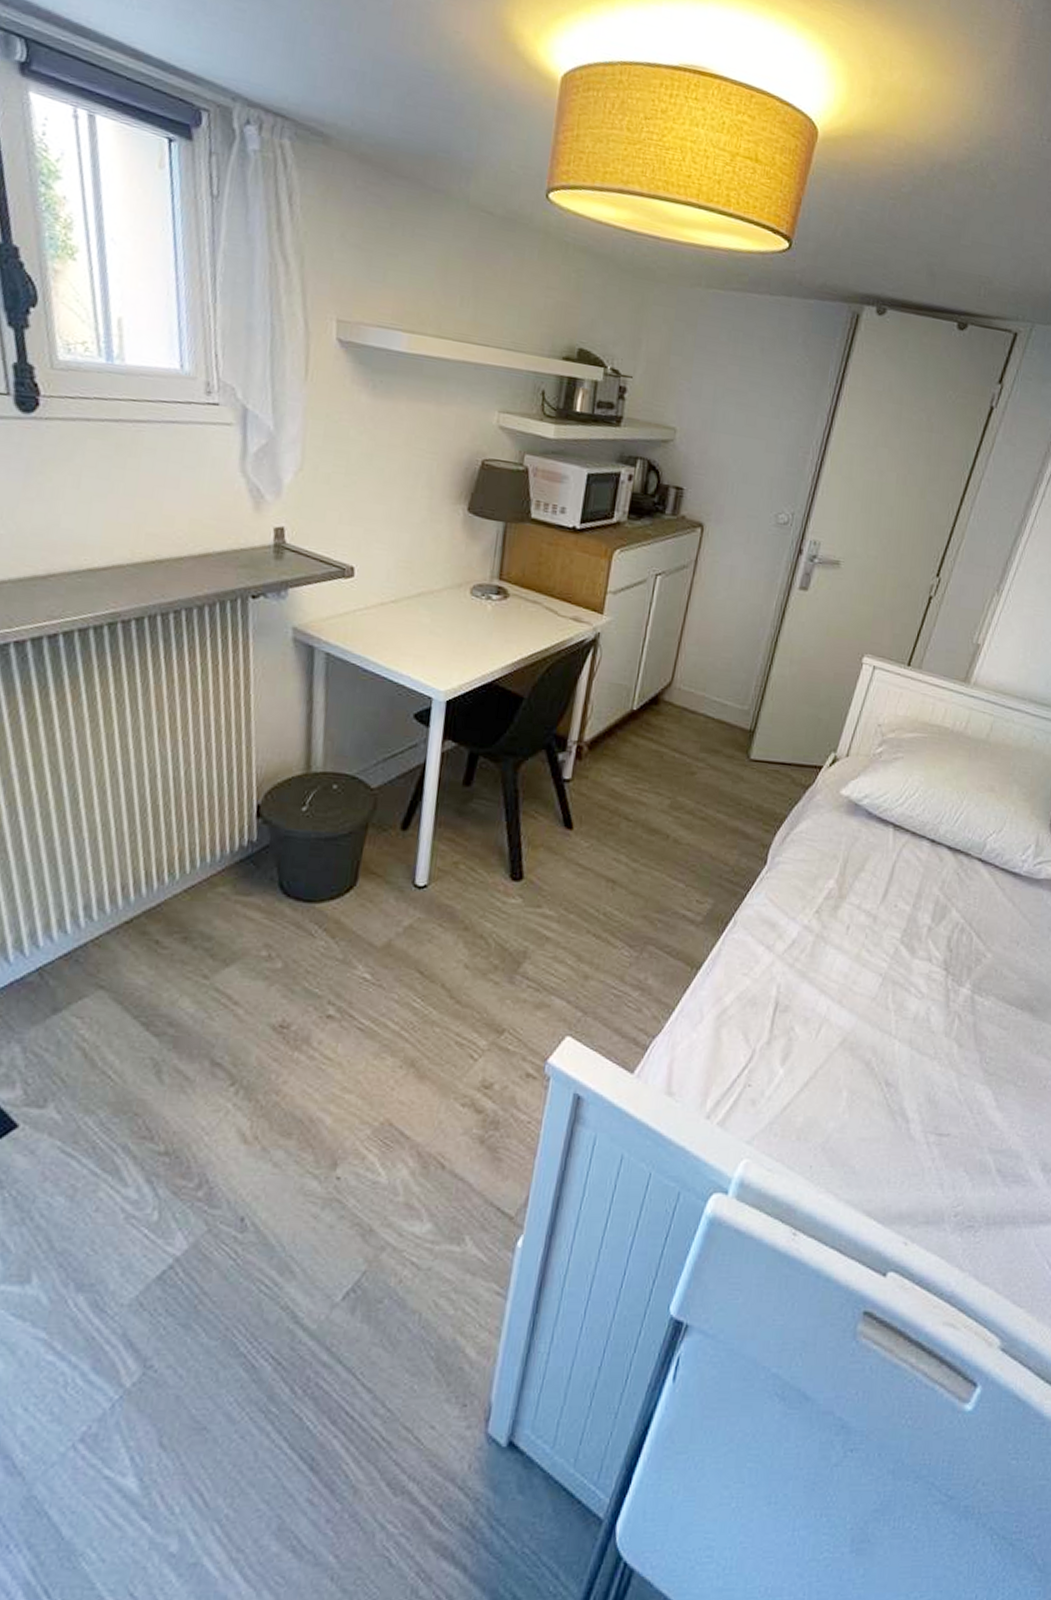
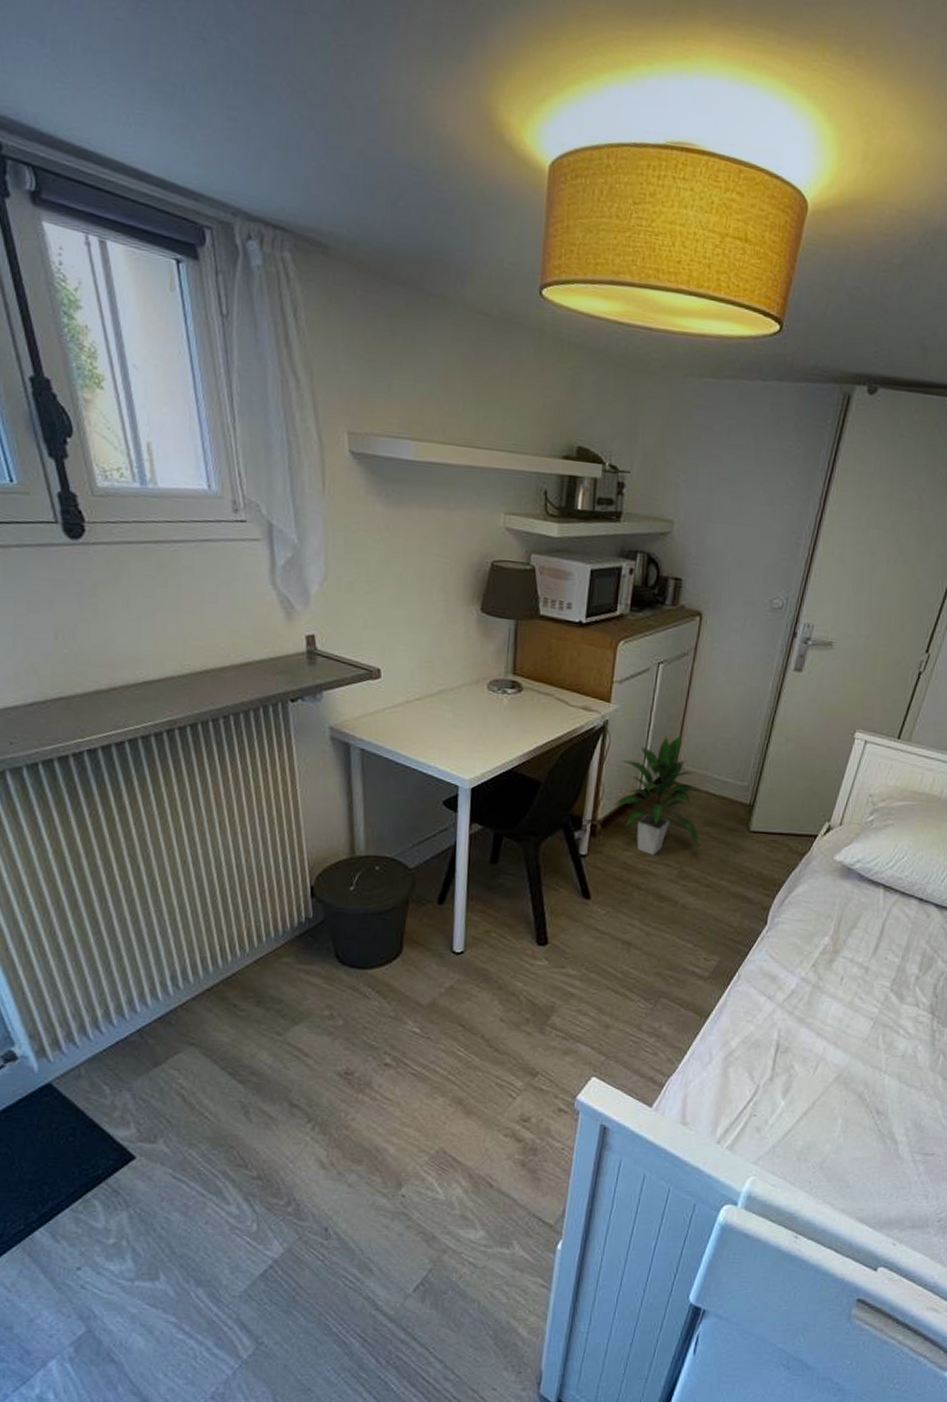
indoor plant: none [600,651,695,783] -> present [611,734,699,856]

